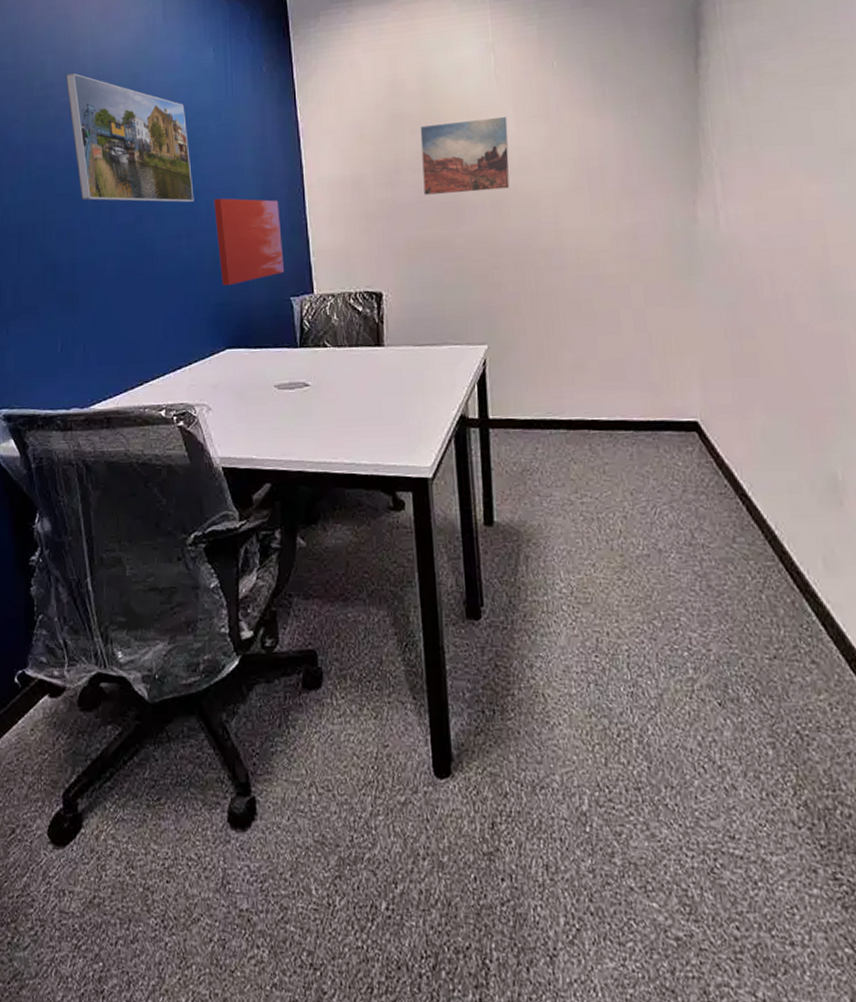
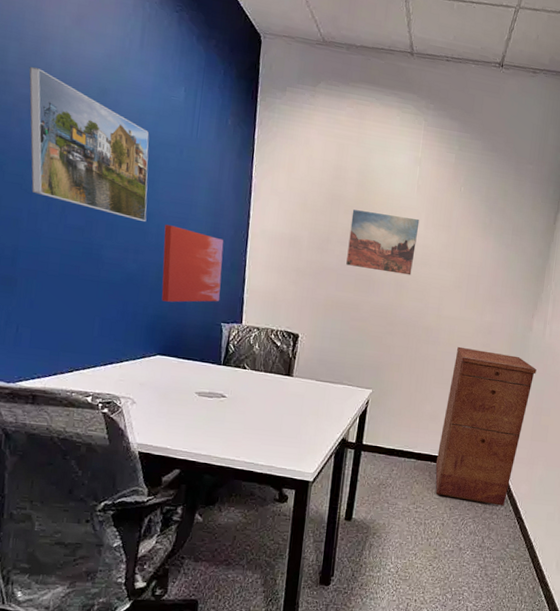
filing cabinet: none [592,262,718,480] -> present [435,346,537,506]

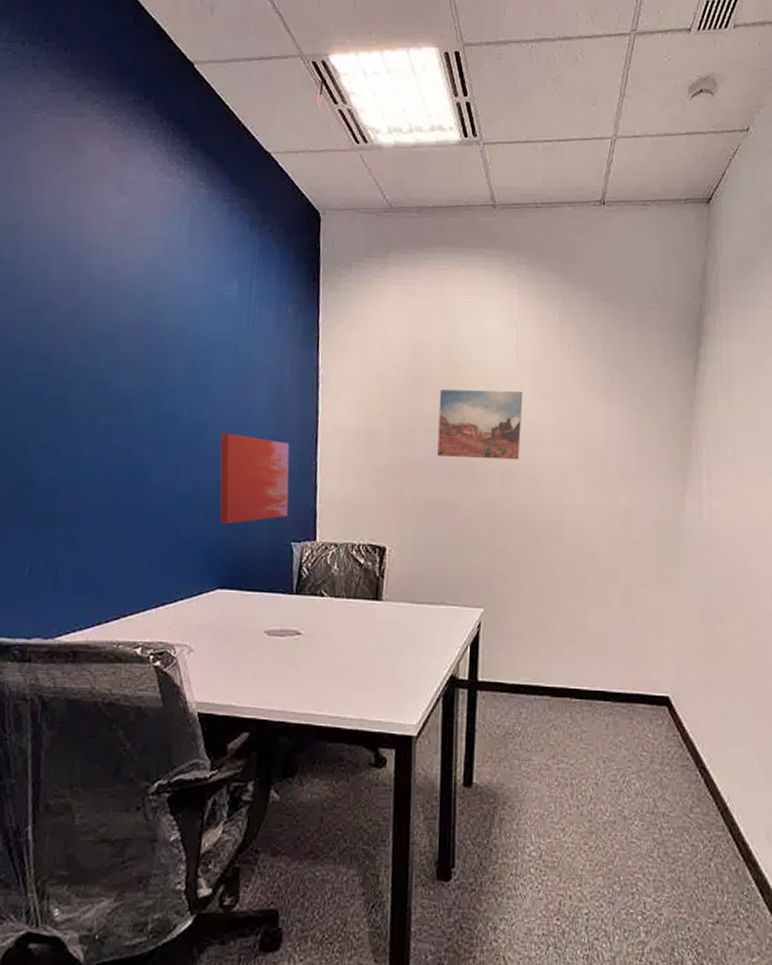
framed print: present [29,67,149,222] -> none [71,282,201,433]
filing cabinet: present [435,346,537,506] -> none [577,542,698,753]

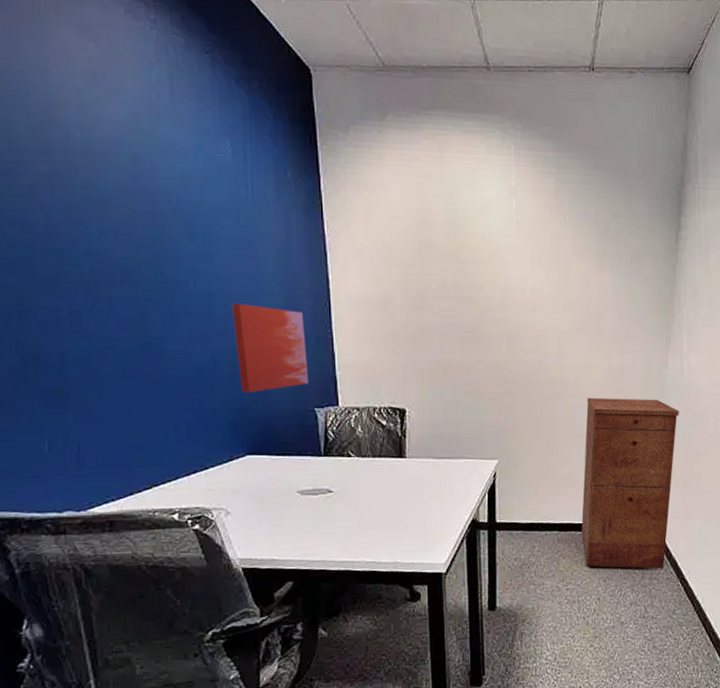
wall art: present [437,389,523,460] -> none [446,257,525,324]
filing cabinet: none [577,542,698,753] -> present [581,397,679,569]

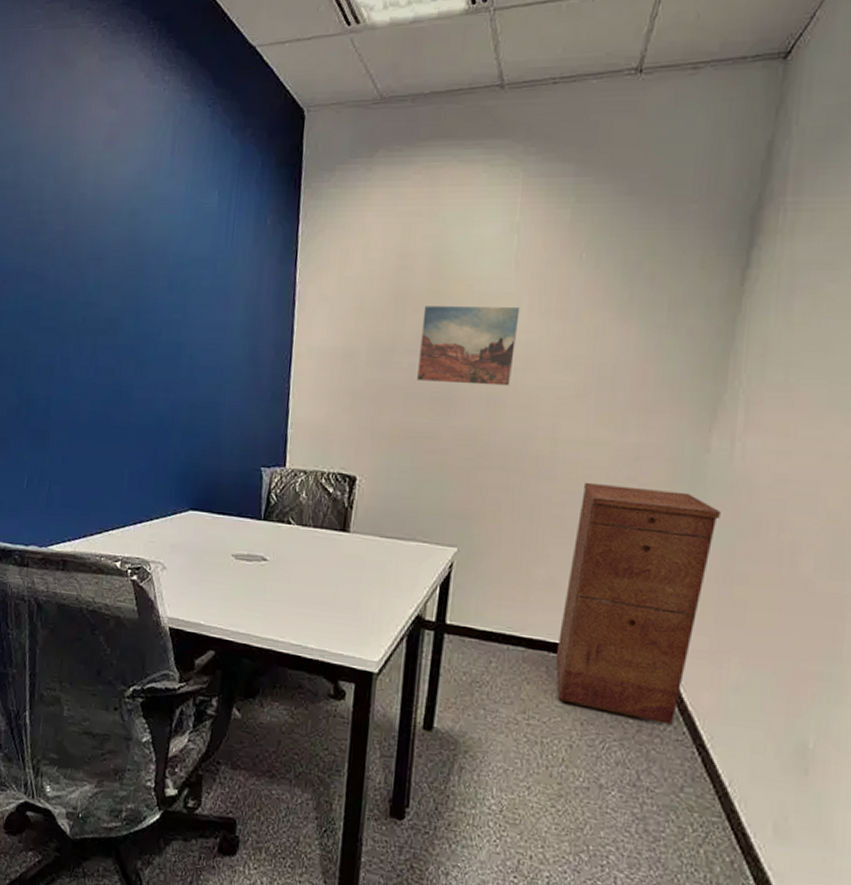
wall art: present [232,304,309,393] -> none [194,354,264,446]
wall art: none [446,257,525,324] -> present [417,306,520,386]

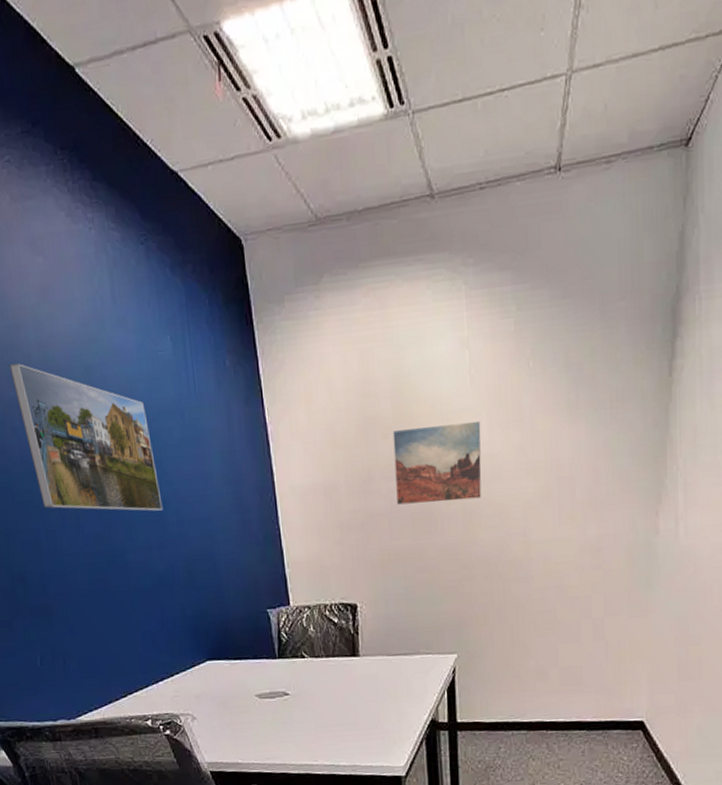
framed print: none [63,201,181,353] -> present [9,363,163,512]
filing cabinet: present [555,482,721,725] -> none [553,573,673,772]

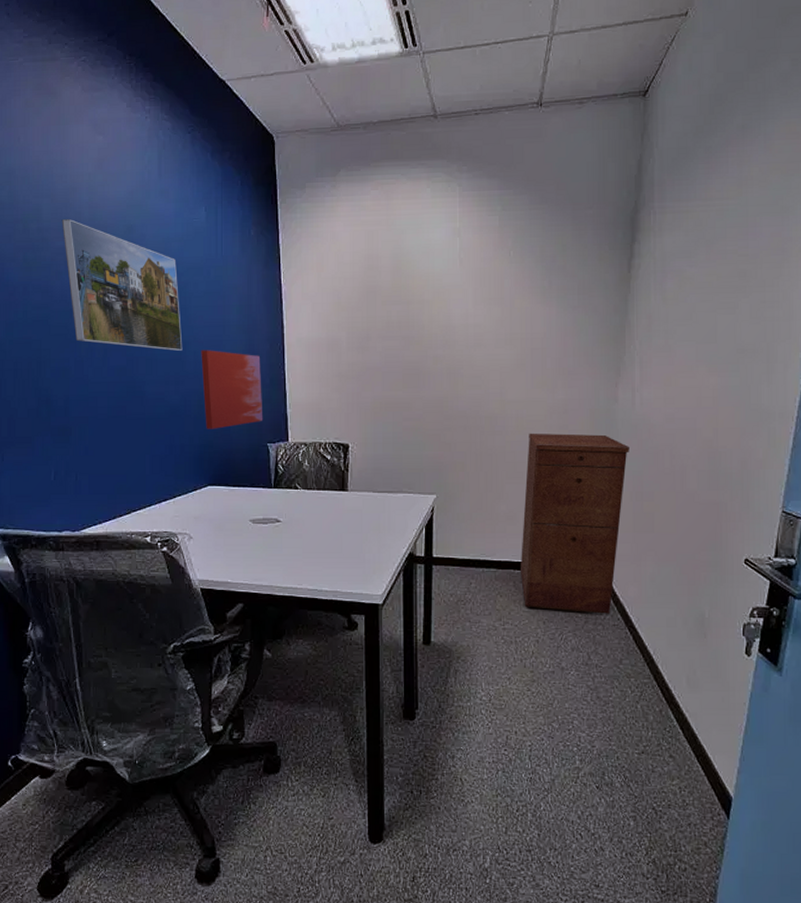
wall art: none [183,507,260,598] -> present [201,350,263,429]
wall art: present [392,422,482,505] -> none [390,297,467,362]
filing cabinet: none [553,573,673,772] -> present [520,433,629,614]

